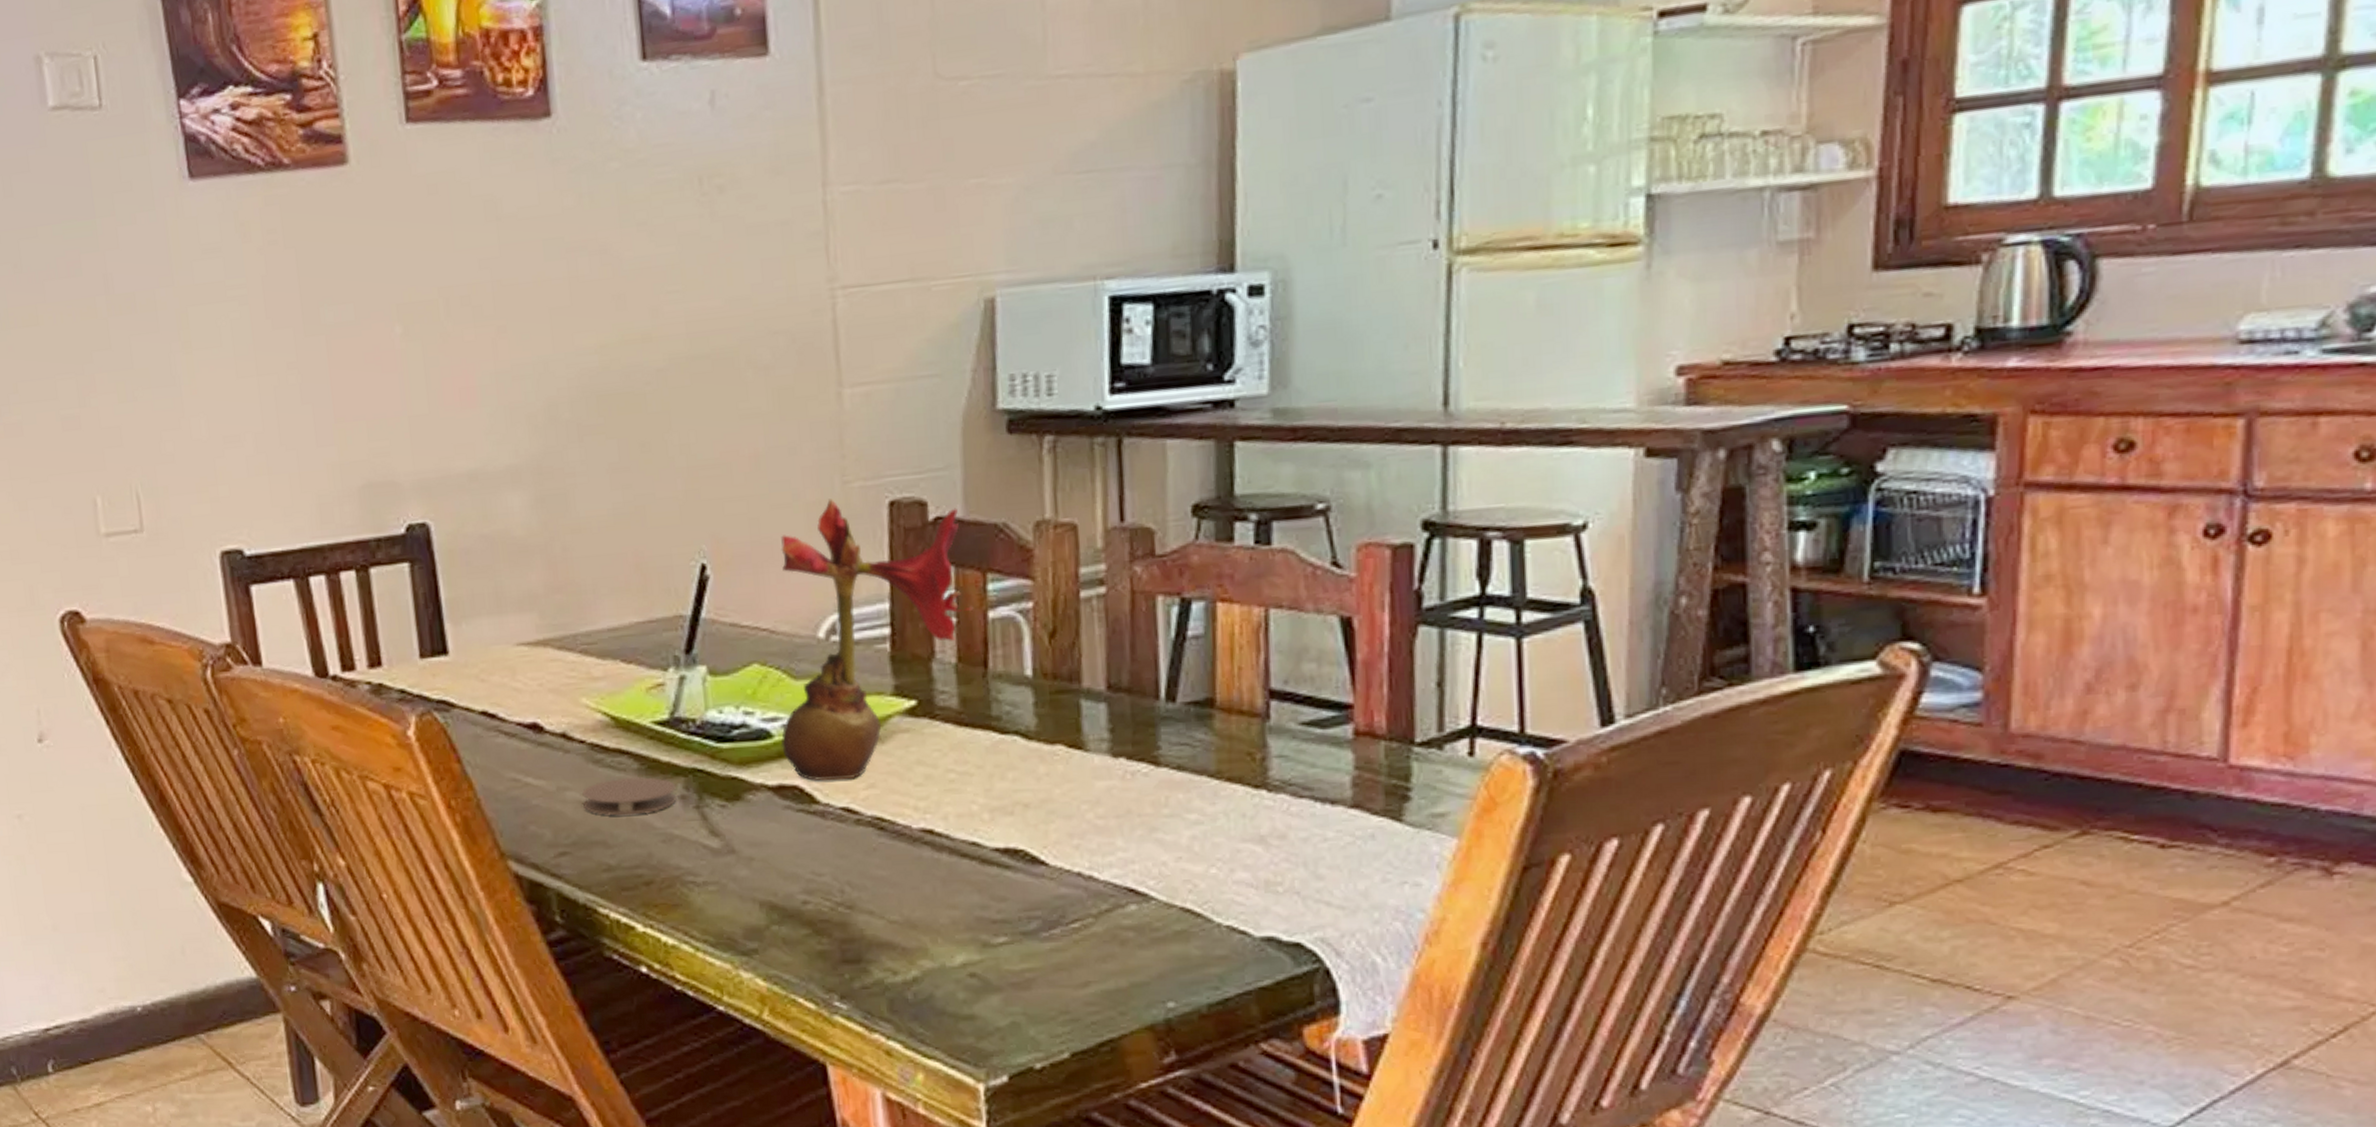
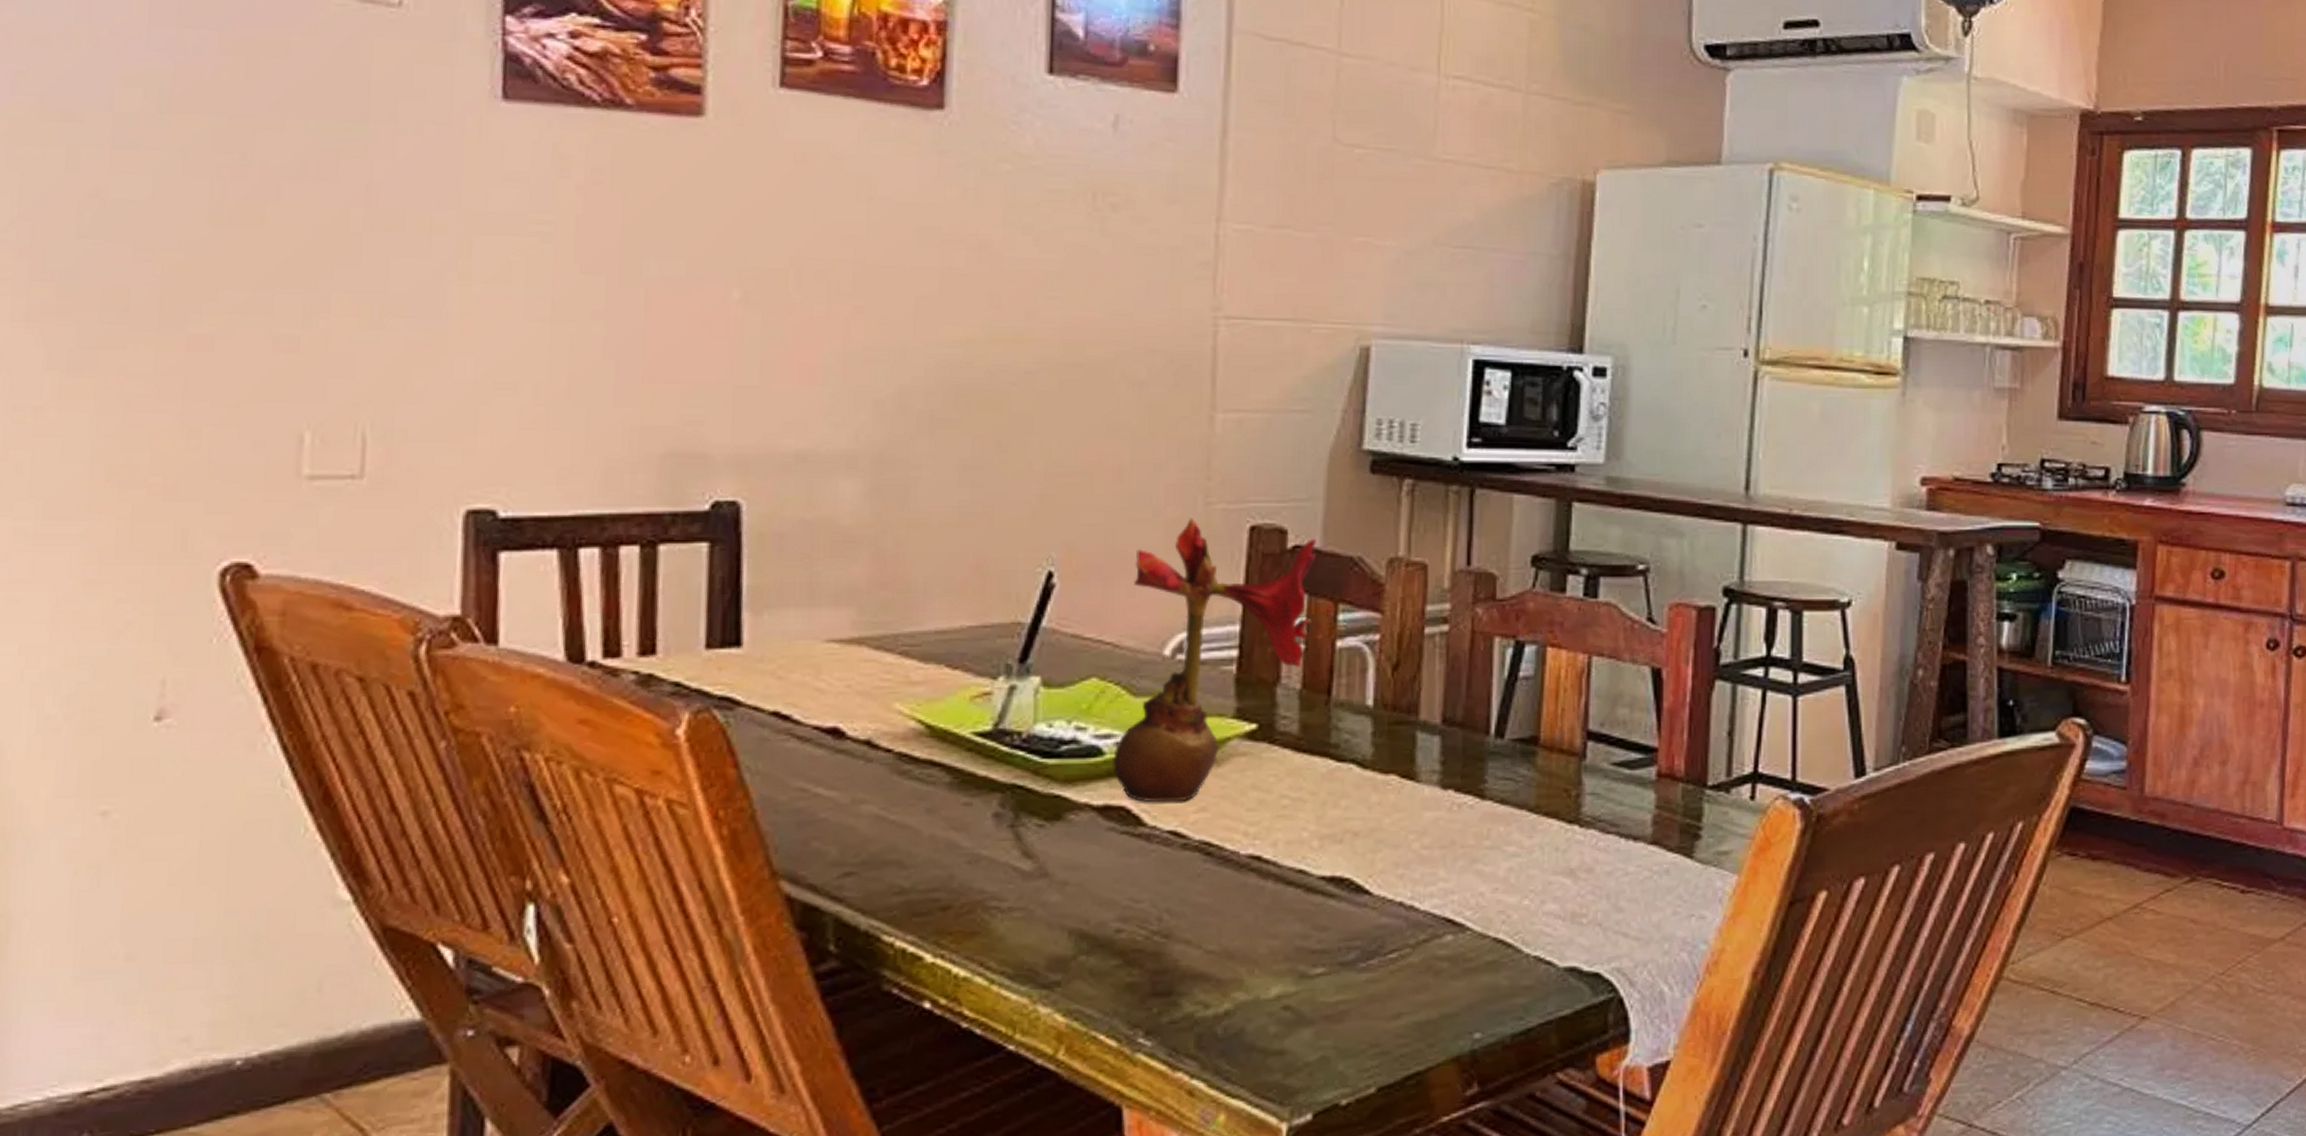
coaster: present [582,776,677,816] -> none [881,791,990,833]

